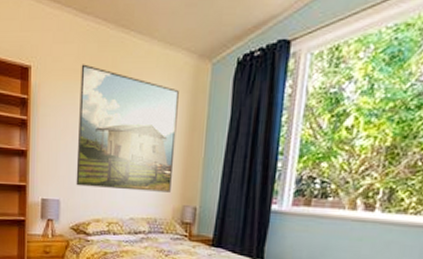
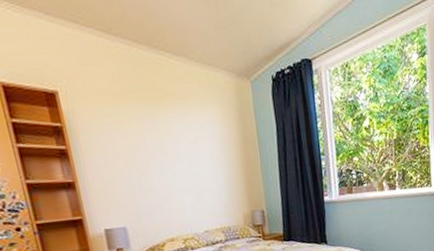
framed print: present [76,64,179,192] -> none [119,86,238,210]

